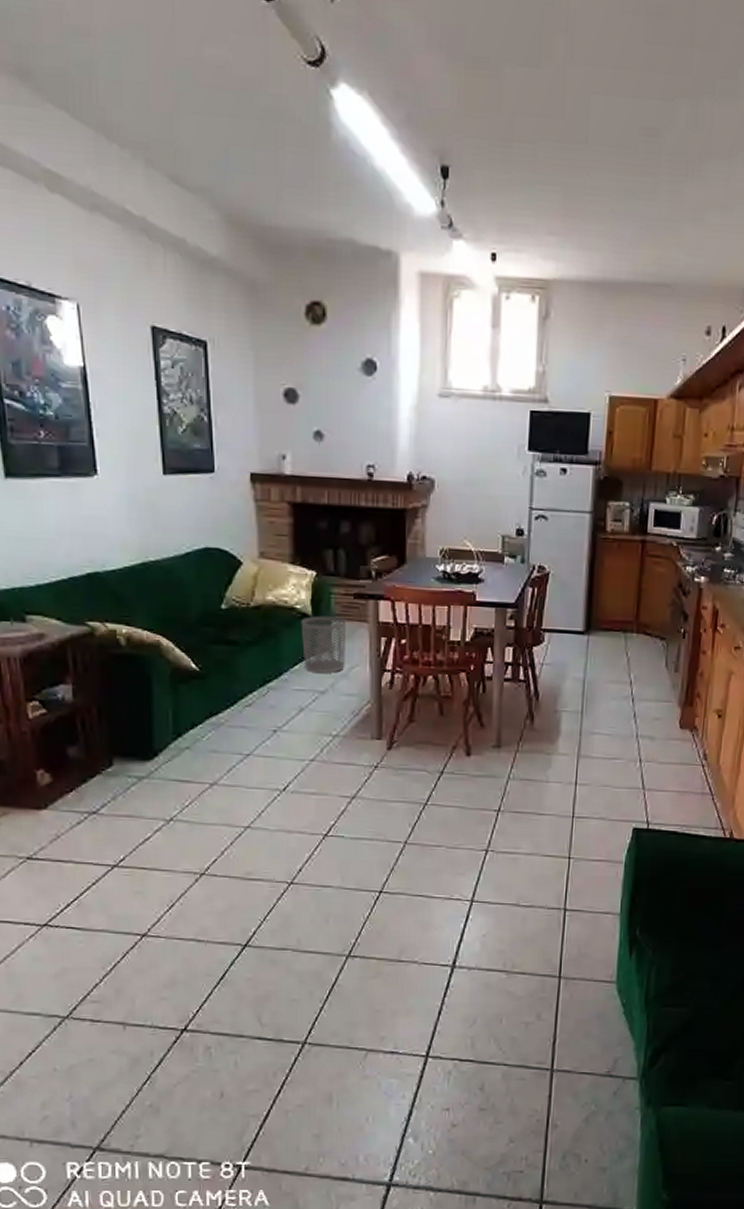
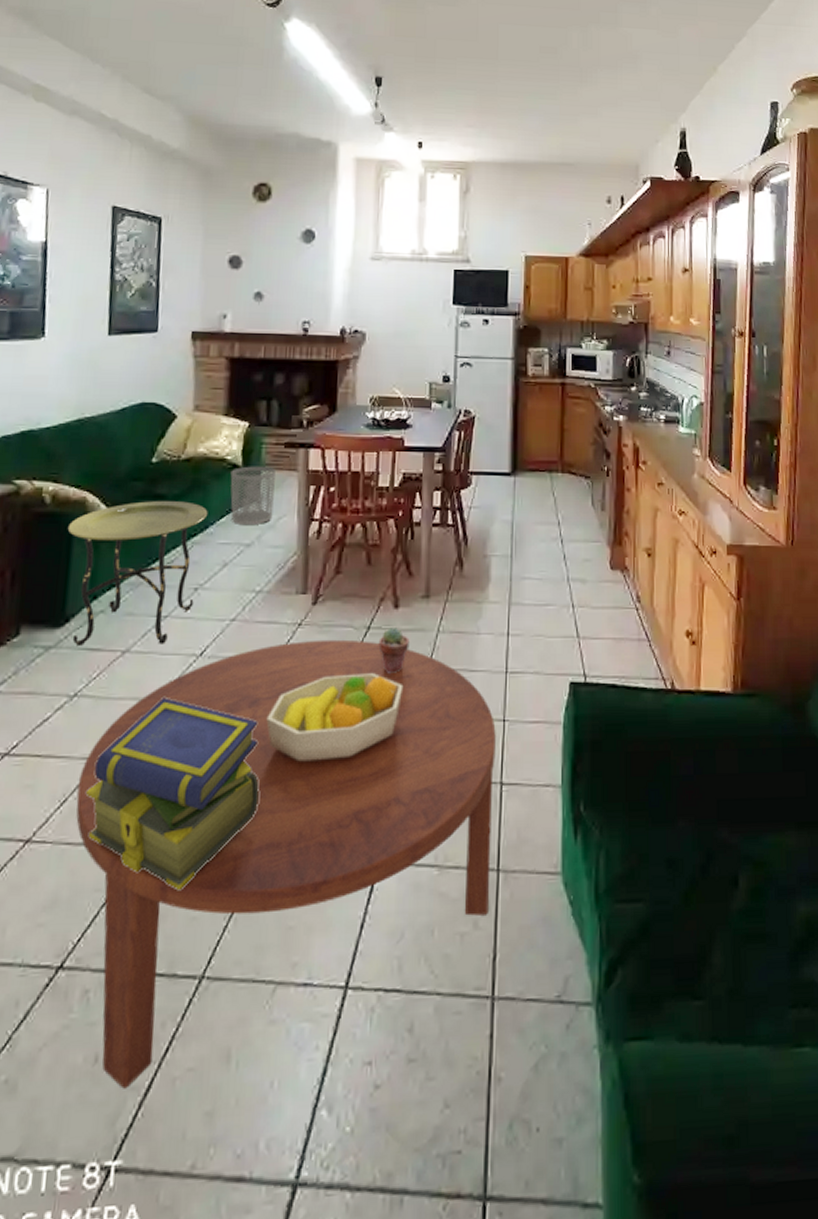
side table: none [145,646,281,779] -> present [67,501,208,647]
coffee table: none [182,781,562,1116] -> present [76,639,496,1089]
stack of books: none [191,825,345,979] -> present [86,698,259,891]
fruit bowl: none [348,812,476,884] -> present [266,673,404,762]
potted succulent: none [451,773,481,813] -> present [378,628,410,673]

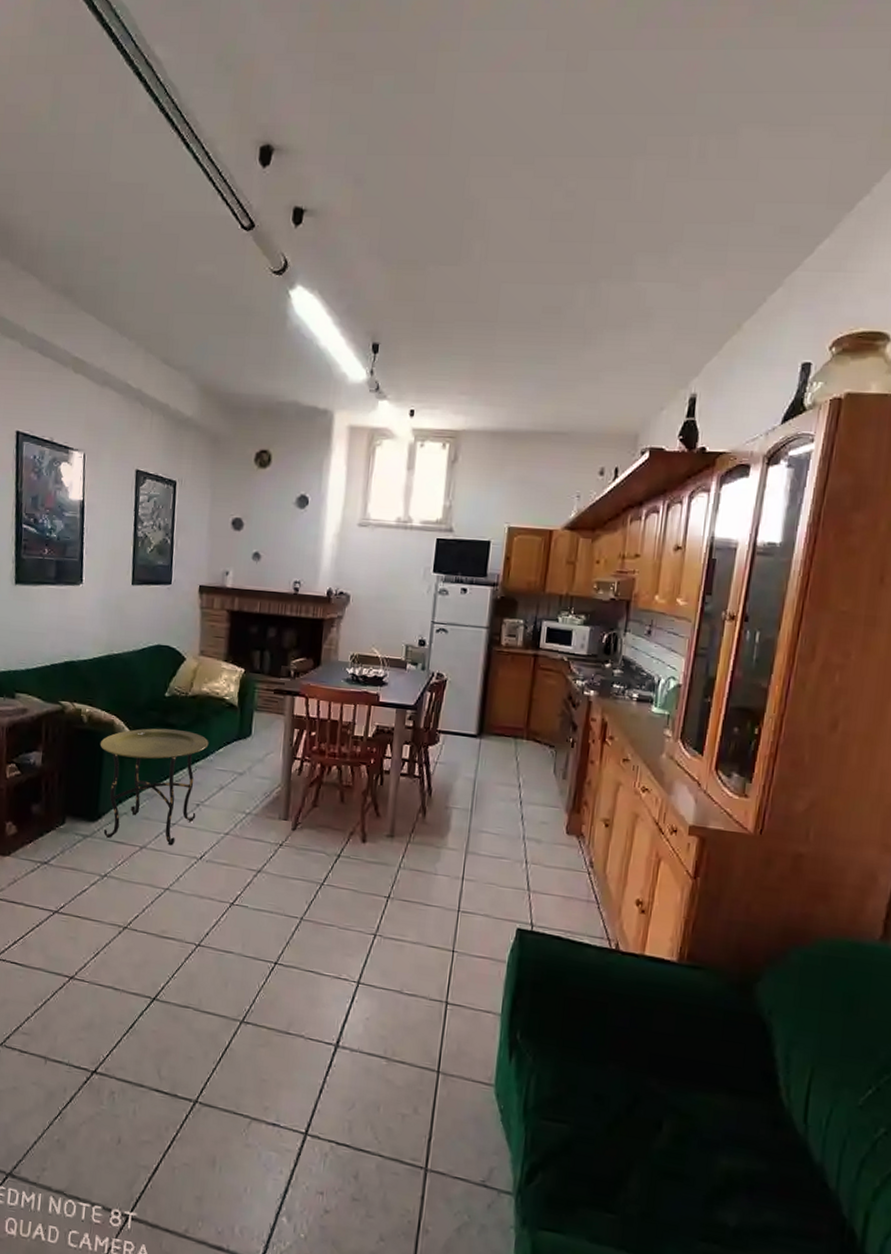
coffee table: present [76,639,496,1089] -> none [106,858,446,1166]
stack of books: present [86,698,259,891] -> none [113,888,245,1036]
waste bin: present [230,466,276,524] -> none [227,706,266,758]
fruit bowl: present [266,673,404,762] -> none [251,890,366,960]
potted succulent: present [378,628,410,673] -> none [346,858,374,897]

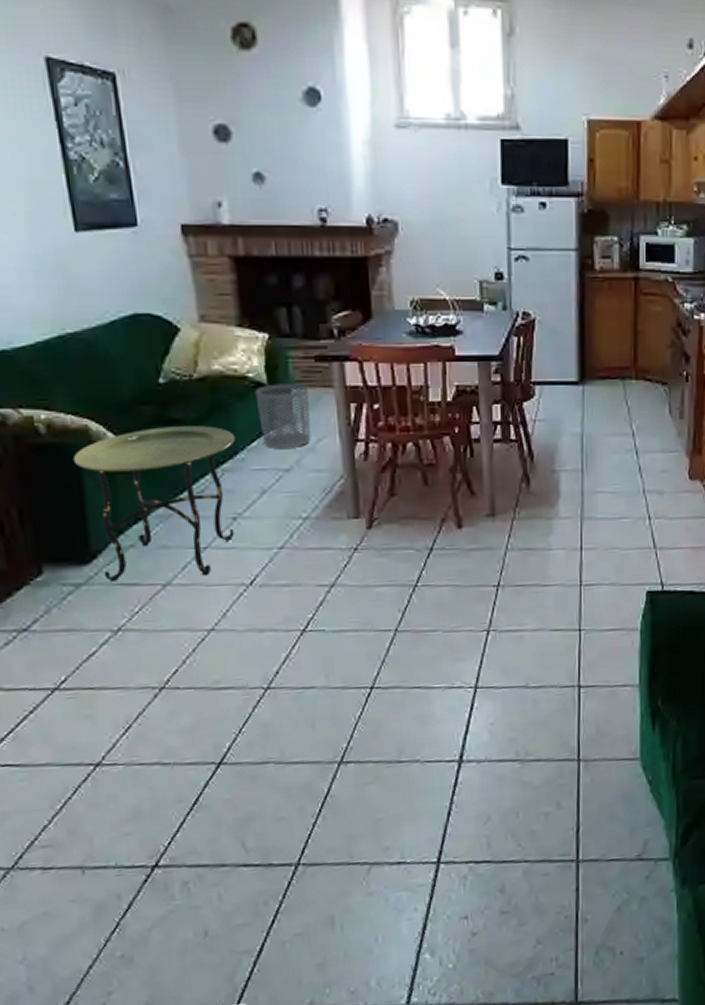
waste bin: none [227,706,266,758] -> present [255,383,311,448]

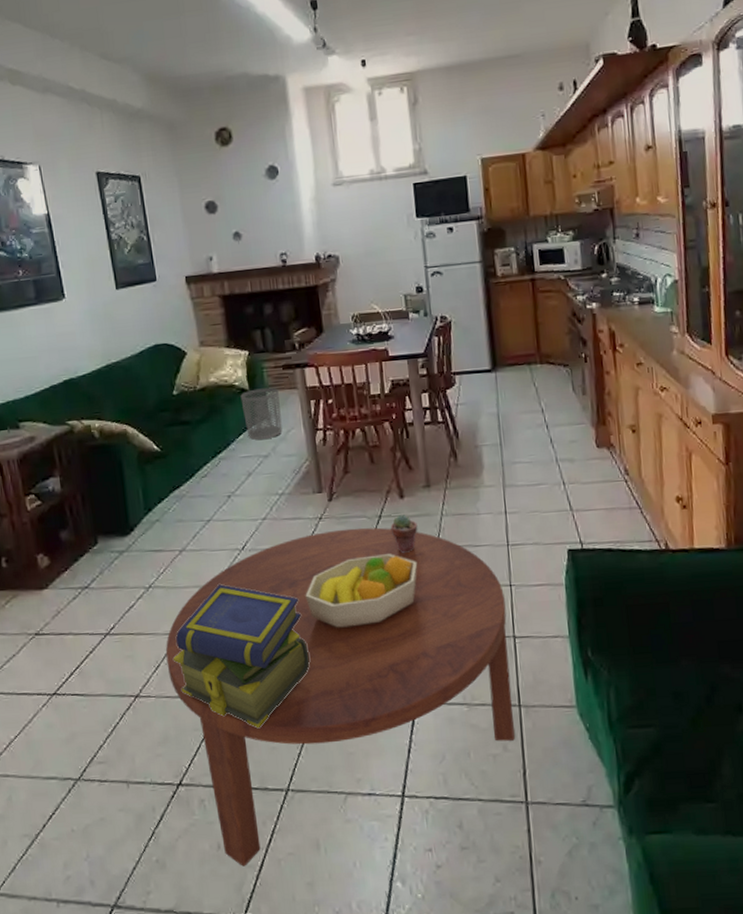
side table: present [72,426,236,583] -> none [116,424,230,550]
coffee table: none [139,561,572,953] -> present [165,527,515,866]
stack of books: none [151,627,333,797] -> present [173,584,310,729]
fruit bowl: none [331,593,474,679] -> present [305,554,418,628]
potted succulent: none [443,548,477,592] -> present [390,515,418,553]

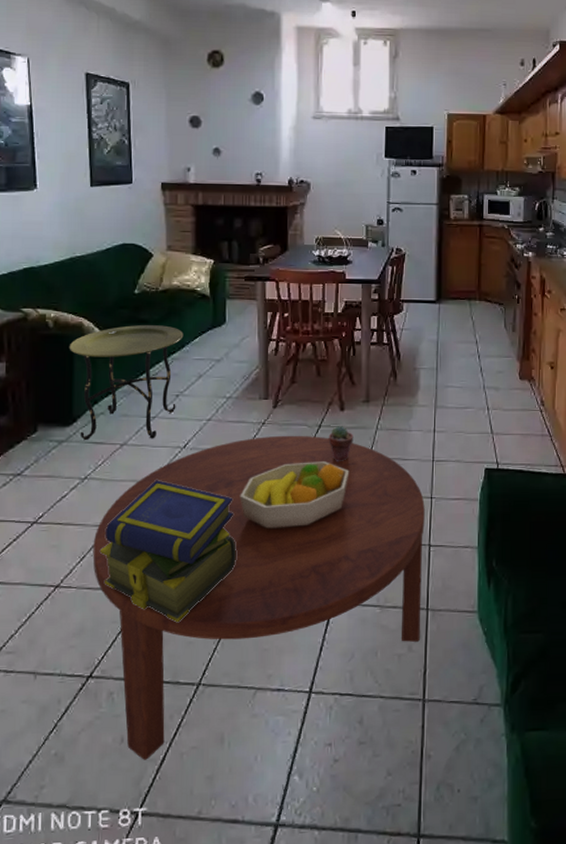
side table: none [116,424,230,550] -> present [69,325,184,441]
waste bin: present [240,387,283,440] -> none [201,296,238,344]

